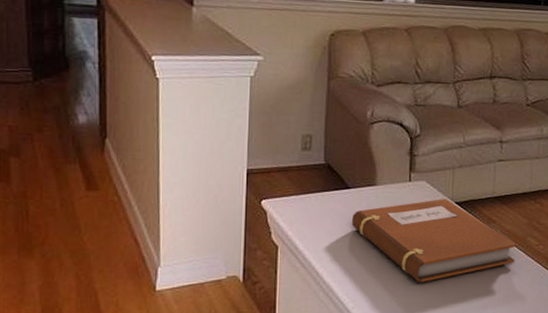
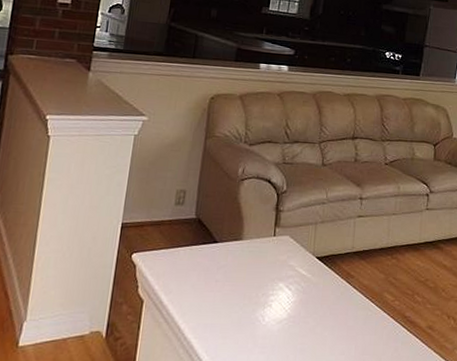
notebook: present [351,198,517,282] -> none [216,252,374,339]

